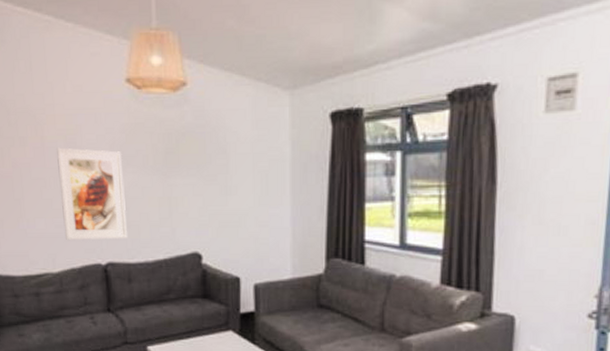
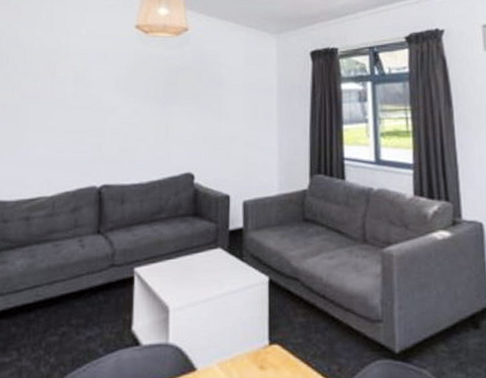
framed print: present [57,147,127,240] -> none [63,82,126,164]

